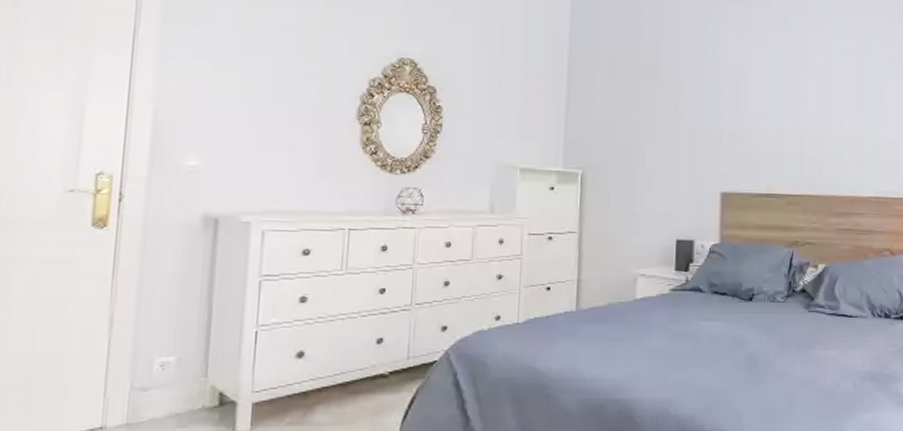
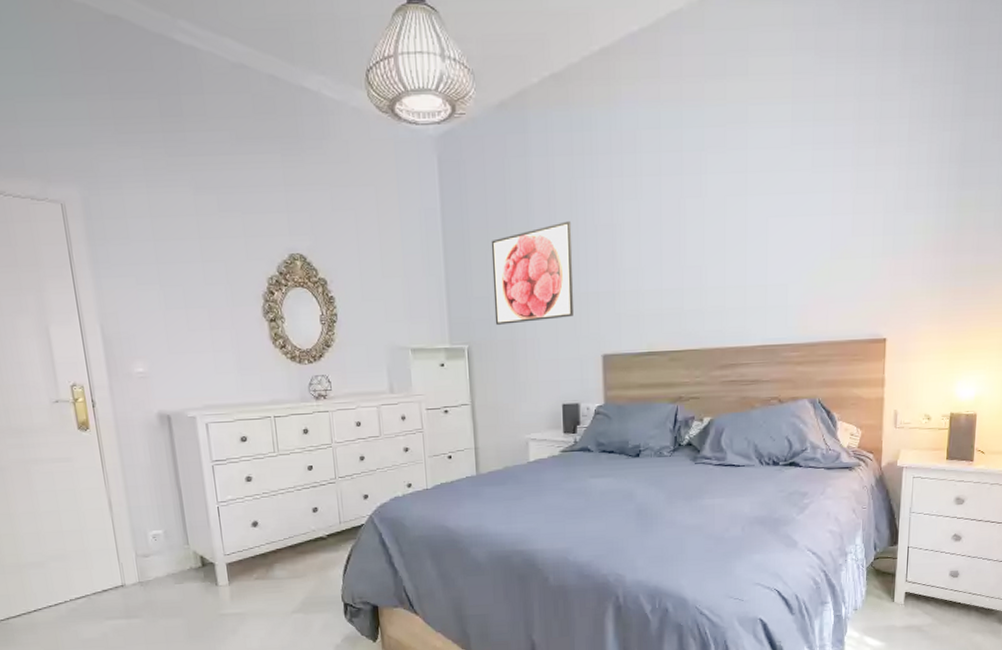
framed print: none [613,60,699,153] -> present [491,221,574,325]

